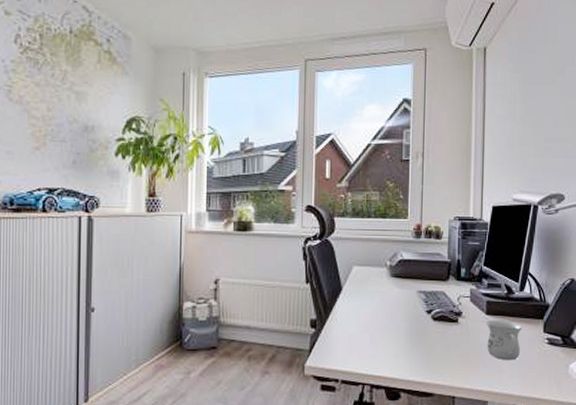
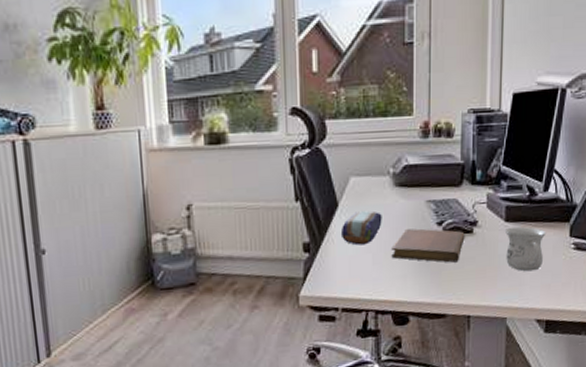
pencil case: none [343,296,379,325] -> present [340,211,382,246]
notebook: none [386,315,451,347] -> present [391,228,465,263]

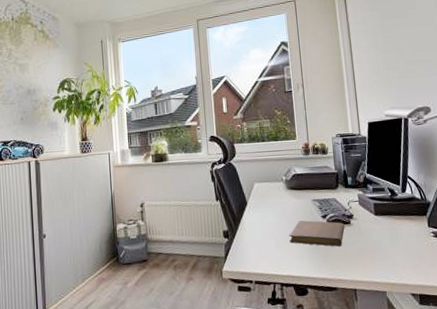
pencil case: present [340,211,382,246] -> none [250,207,281,233]
mug: present [506,226,547,272] -> none [376,219,410,254]

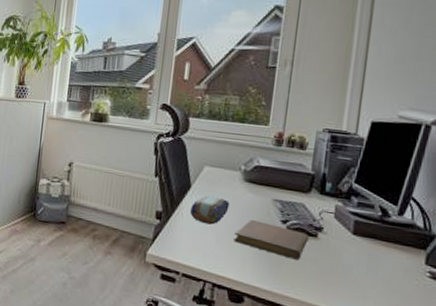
pencil case: none [250,207,281,233] -> present [189,195,230,225]

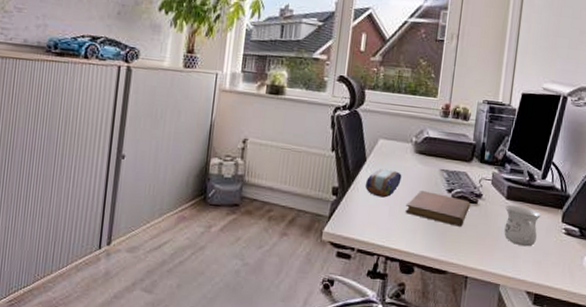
mug: none [350,240,398,288] -> present [504,204,542,247]

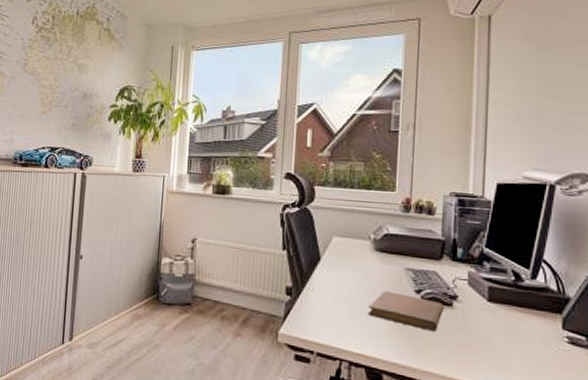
pencil case: present [364,168,402,198] -> none [320,267,361,299]
mug: present [504,204,542,247] -> none [488,308,535,357]

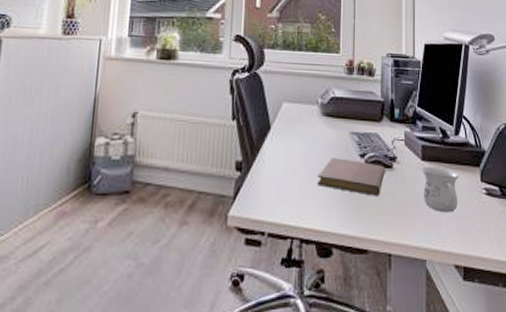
mug: none [488,308,535,357] -> present [422,166,460,213]

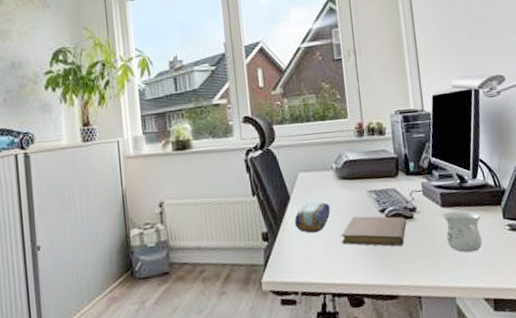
pencil case: none [271,136,310,169] -> present [294,202,331,234]

